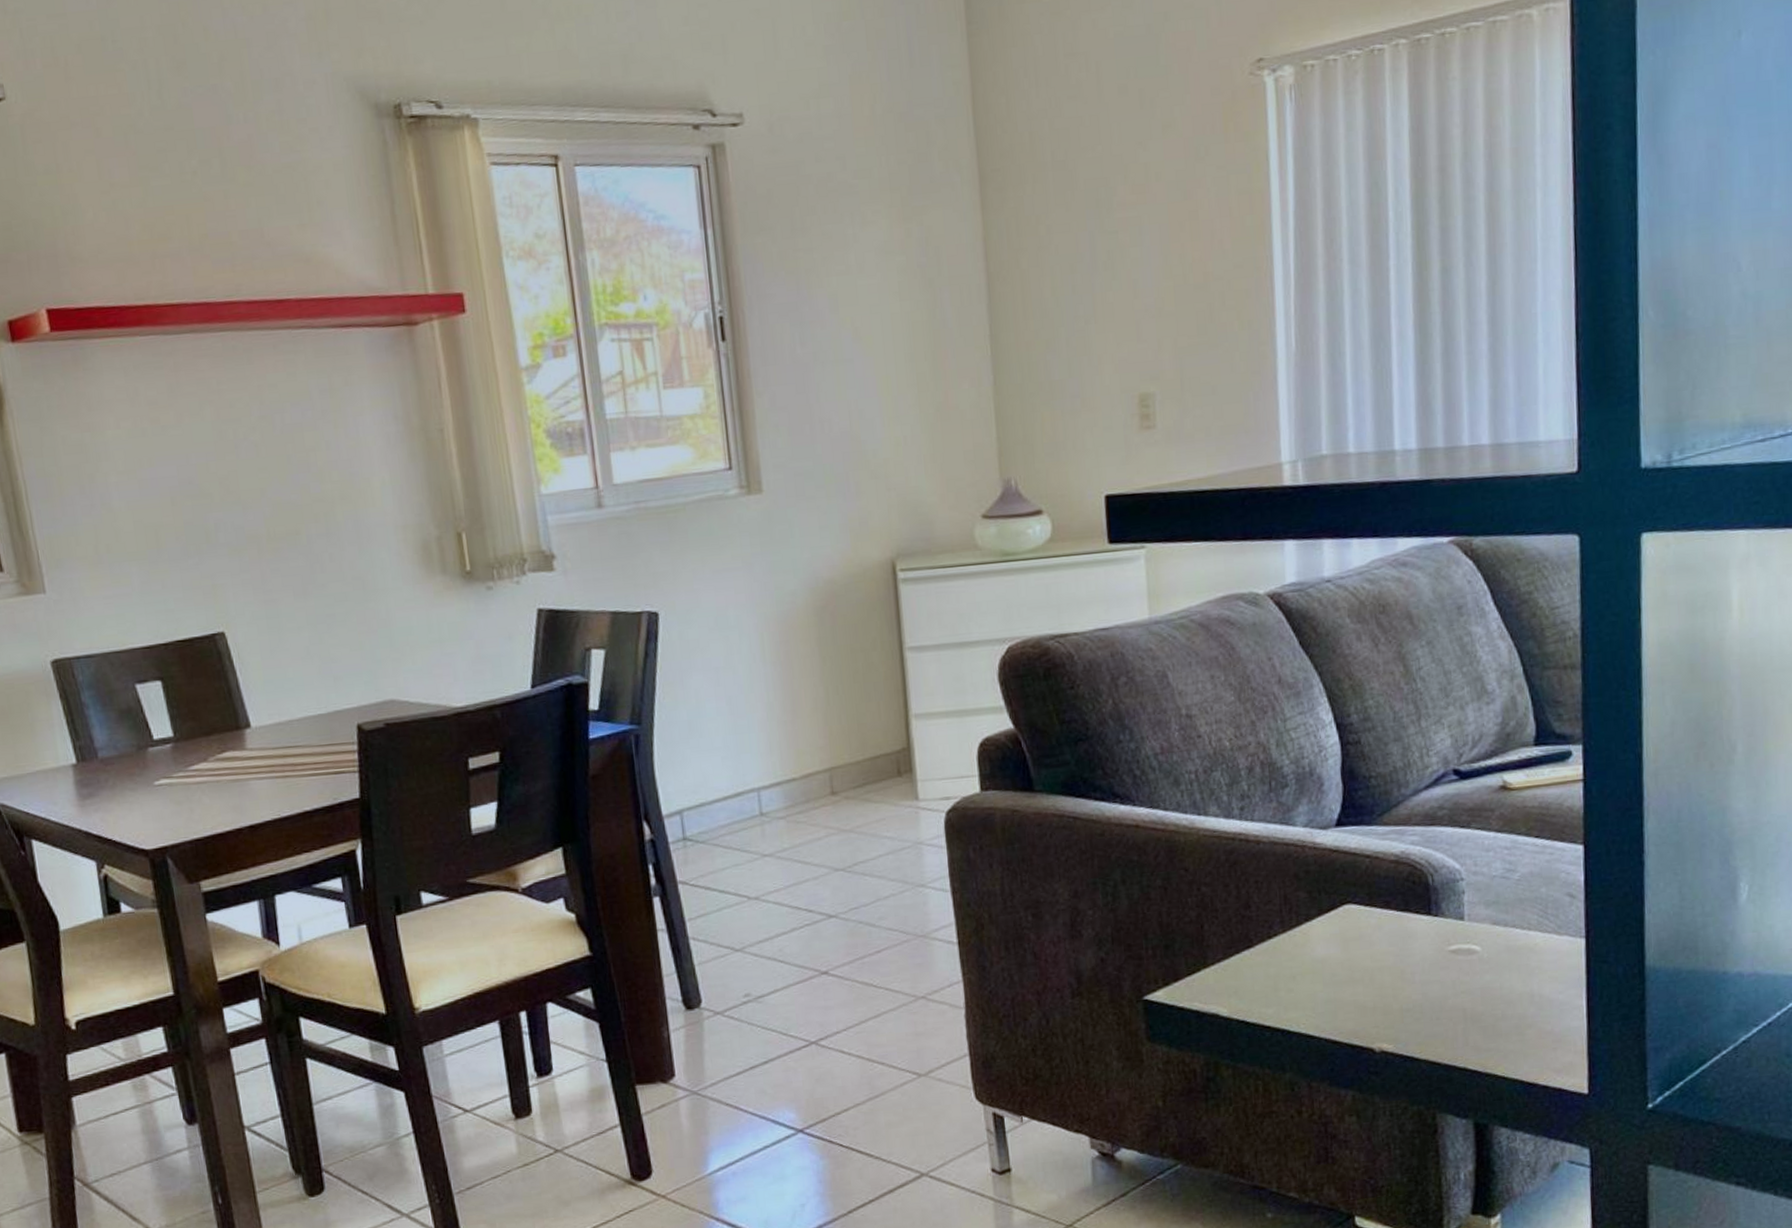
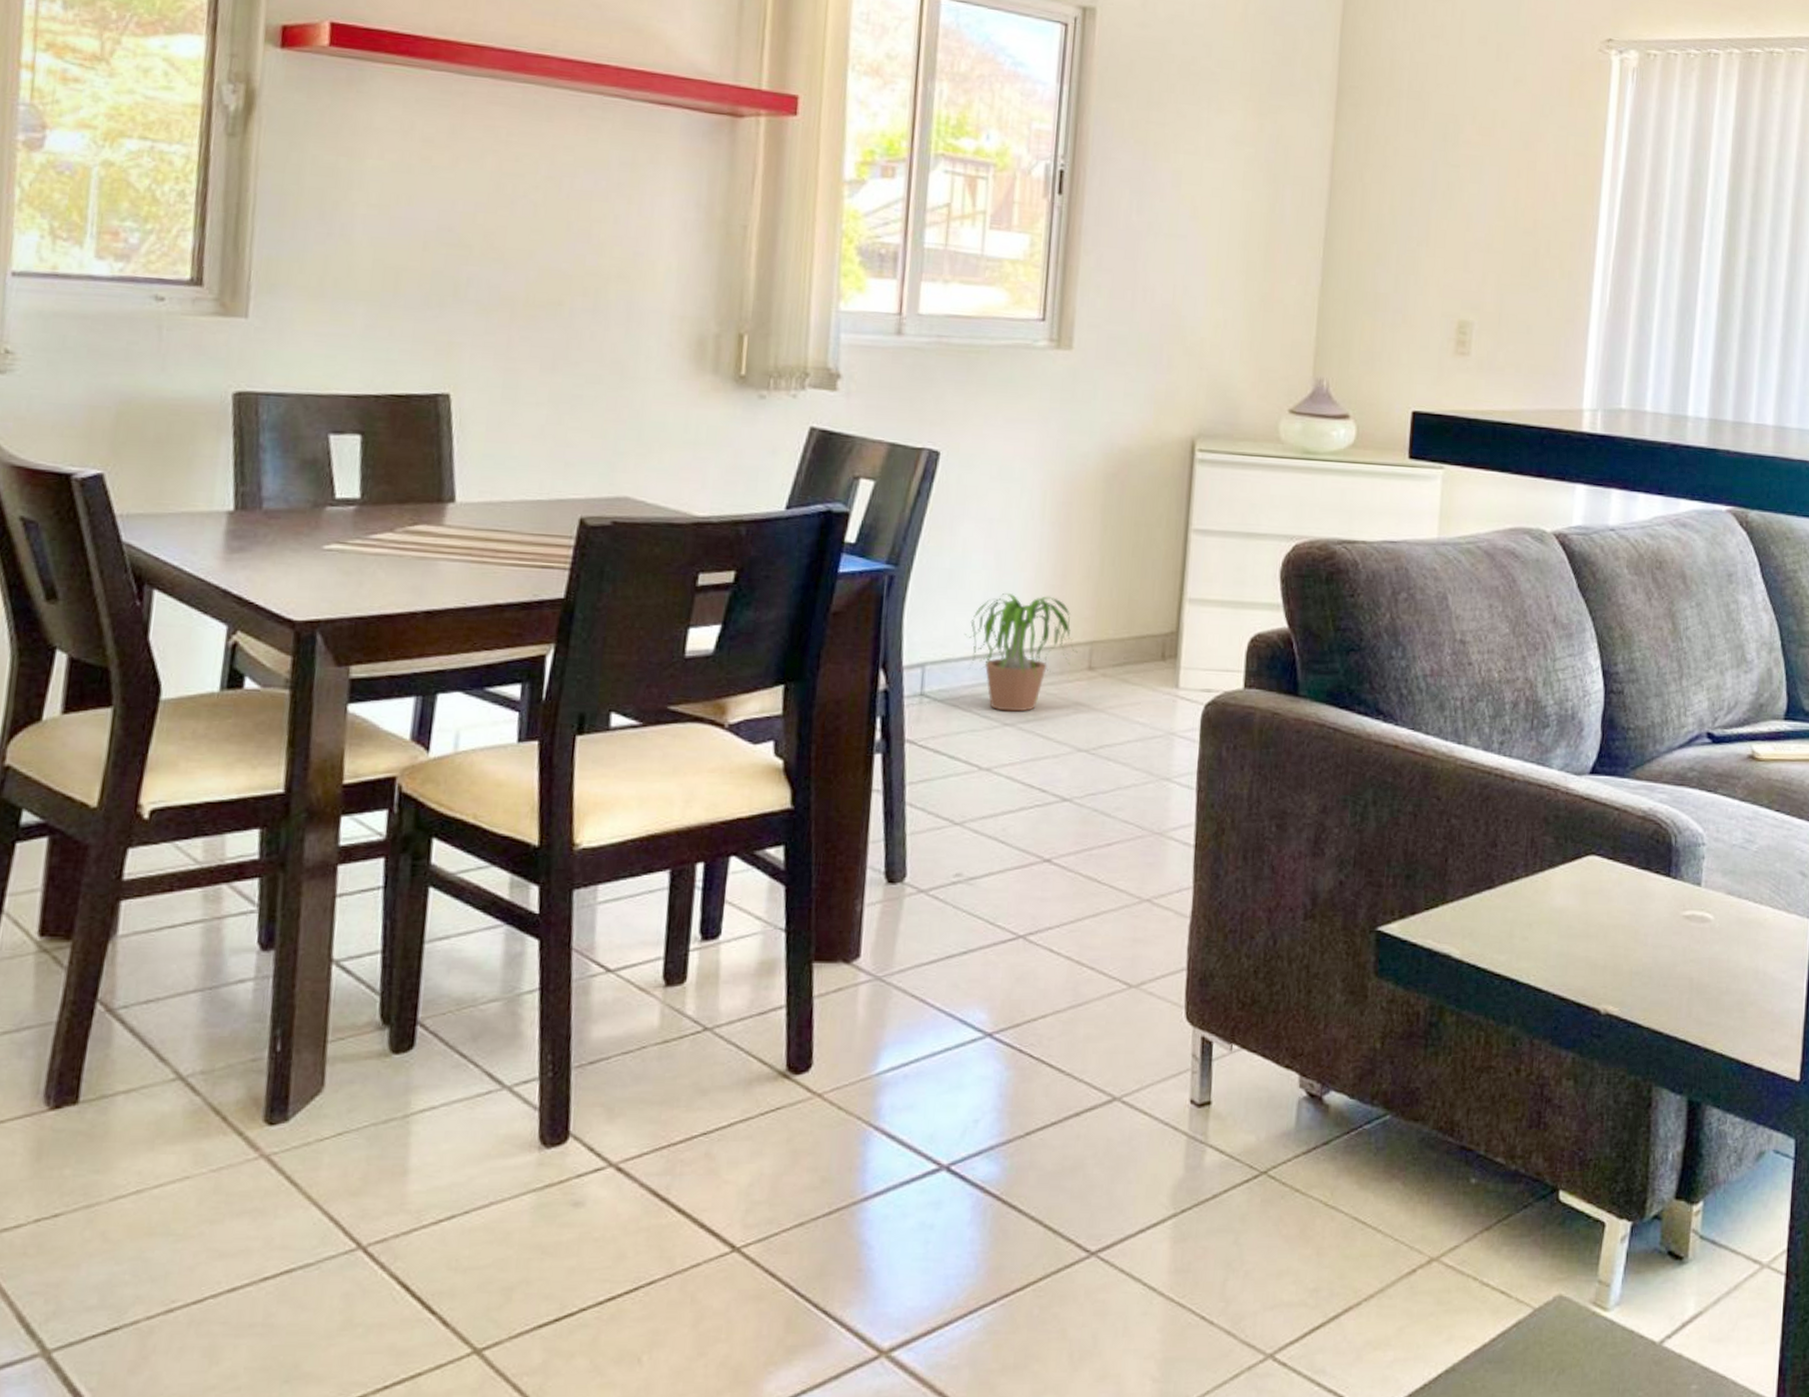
potted plant: none [712,732,819,844] -> present [964,593,1078,712]

